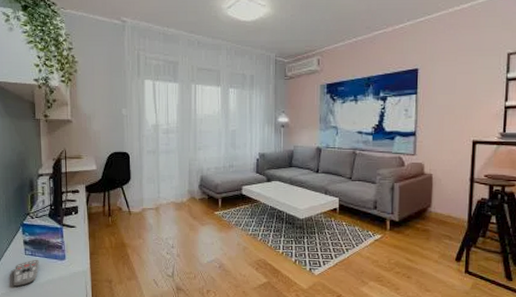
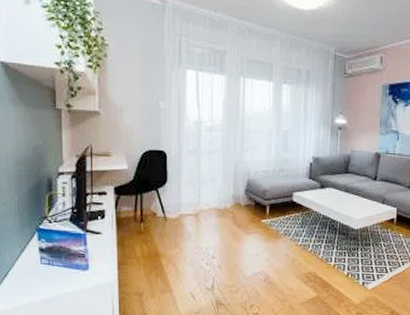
remote control: present [13,259,39,287] -> none [26,269,58,300]

